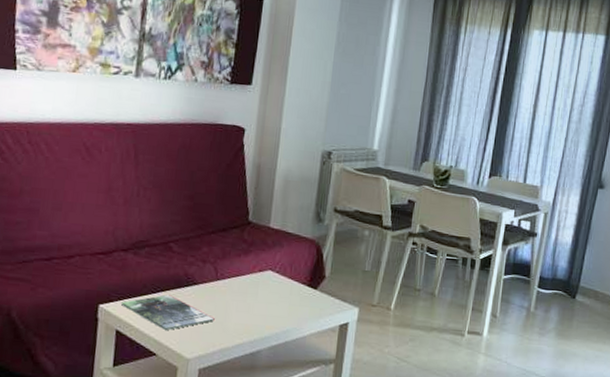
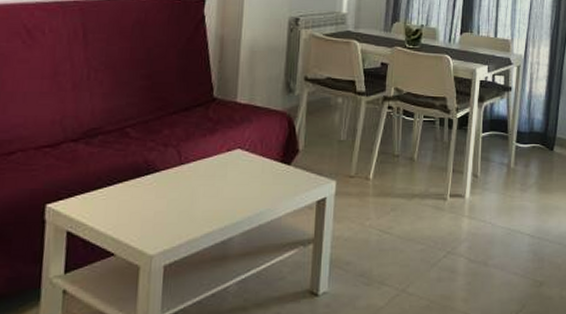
magazine: present [121,294,215,331] -> none [72,186,180,227]

